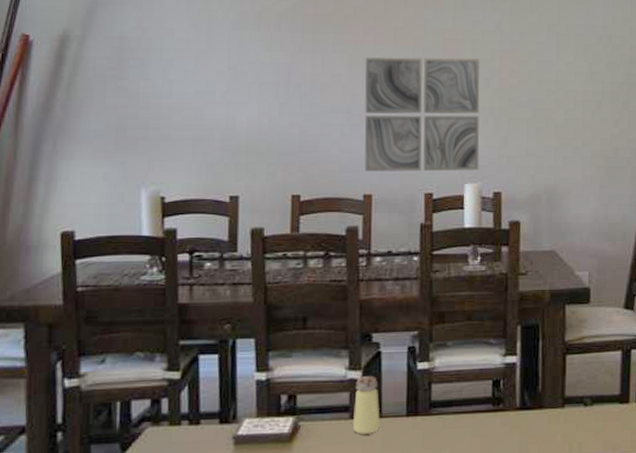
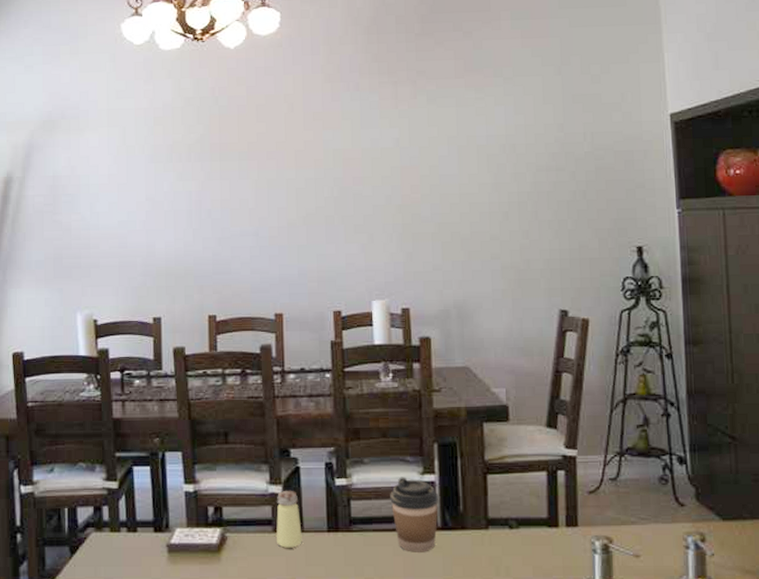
wall art: present [364,57,480,172] -> none [269,176,386,291]
coffee cup: none [471,359,519,433] -> present [390,477,439,552]

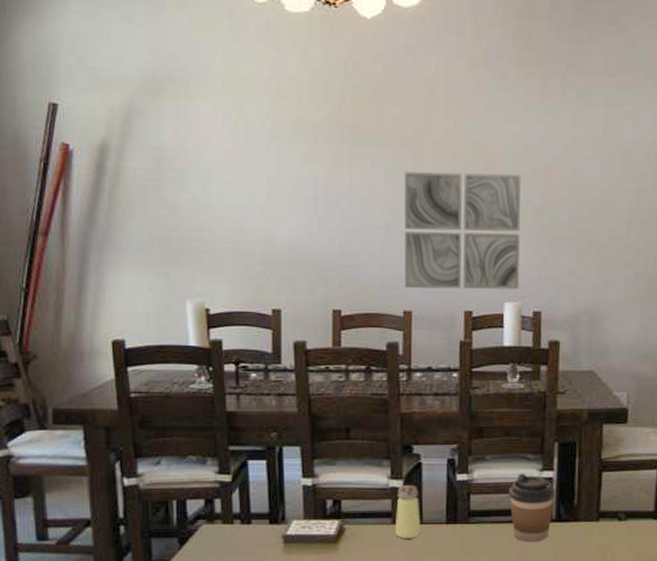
wall art: none [269,176,386,291] -> present [403,172,521,290]

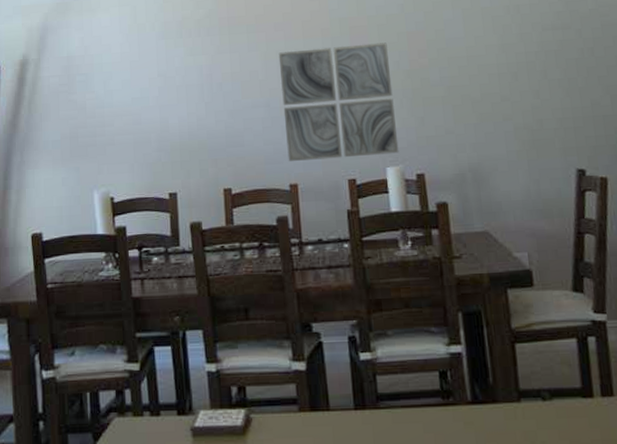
saltshaker: present [395,484,421,538] -> none [301,366,329,428]
coffee cup: present [509,473,556,542] -> none [416,348,468,429]

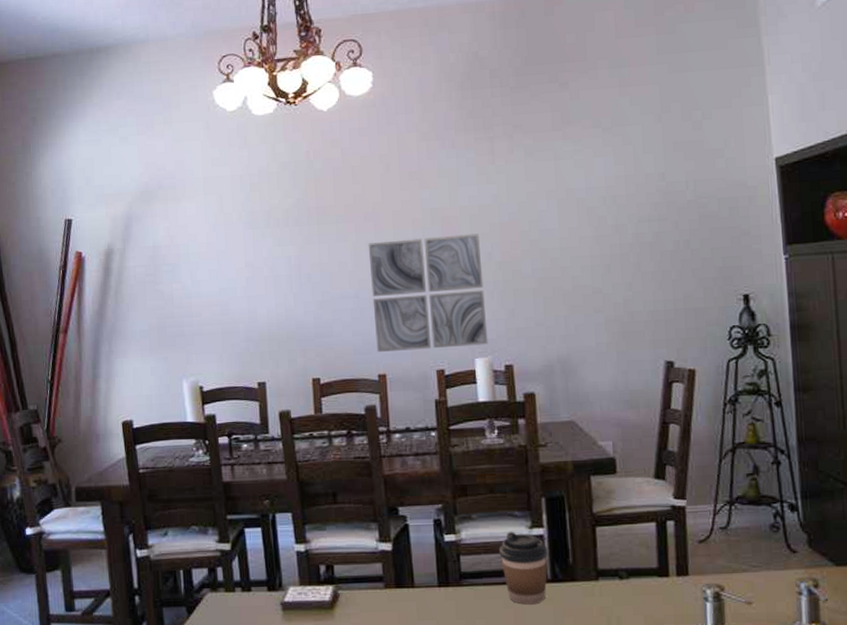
coffee cup: none [416,348,468,429] -> present [499,531,548,605]

